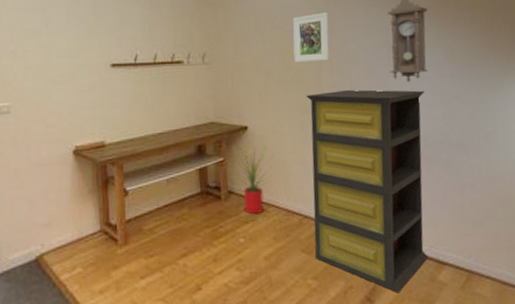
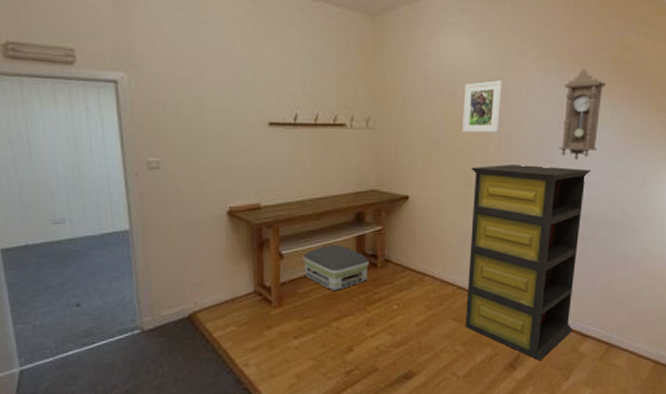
air purifier: none [147,178,213,227] -> present [303,244,369,292]
house plant: present [226,141,274,215] -> none [384,211,433,283]

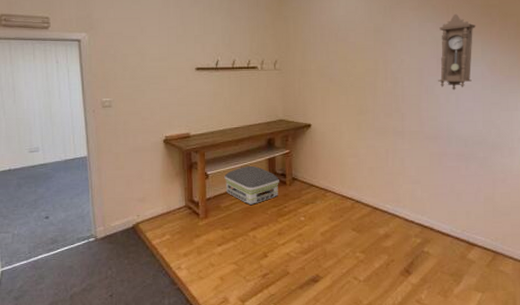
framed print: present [462,80,502,133] -> none [354,27,386,71]
bookshelf: present [466,165,591,361] -> none [362,96,467,267]

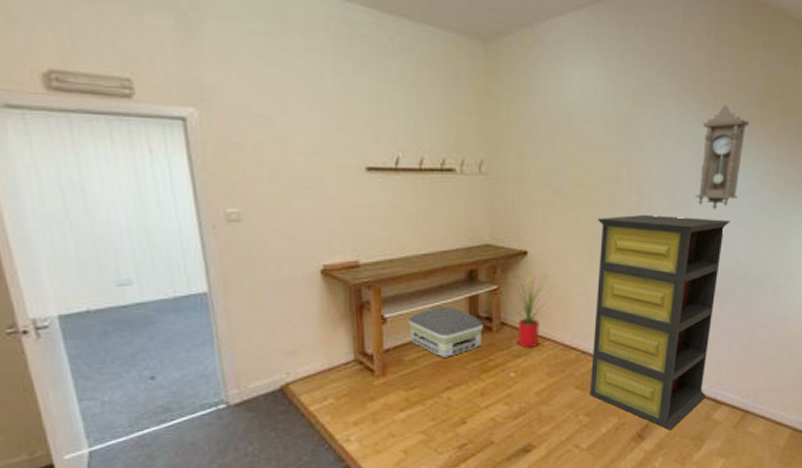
house plant: none [291,136,333,198] -> present [500,268,555,348]
bookshelf: none [362,96,467,267] -> present [590,215,730,431]

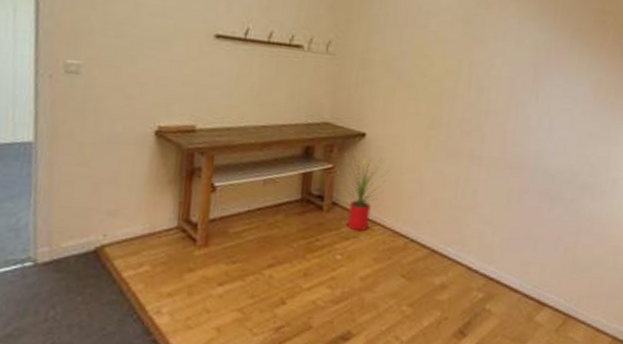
air purifier: present [408,306,483,359] -> none [238,180,314,234]
bookshelf: present [590,215,730,431] -> none [415,108,563,329]
pendulum clock: present [696,104,750,210] -> none [532,14,586,112]

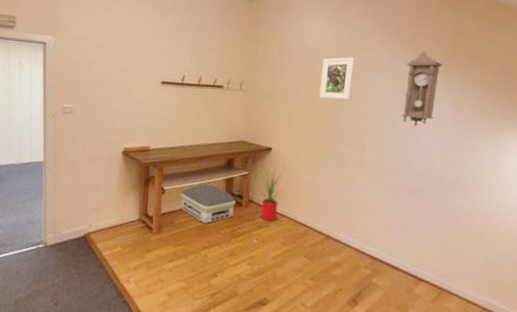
air purifier: none [238,180,314,234] -> present [181,184,236,224]
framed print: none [431,16,478,73] -> present [319,57,354,100]
pendulum clock: none [532,14,586,112] -> present [401,50,443,127]

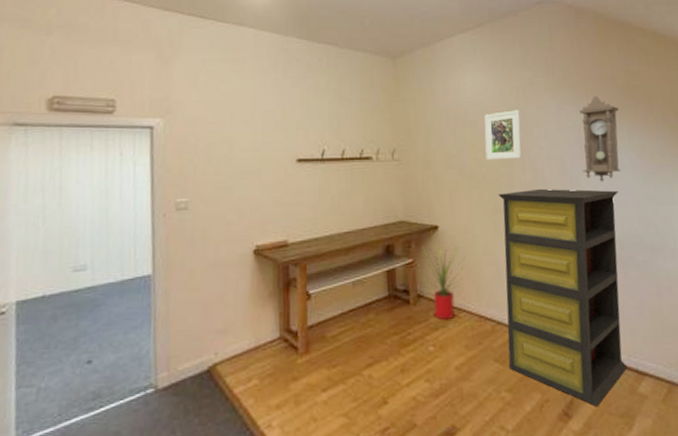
air purifier: present [181,184,236,224] -> none [331,280,401,334]
bookshelf: none [315,126,428,299] -> present [497,189,628,407]

